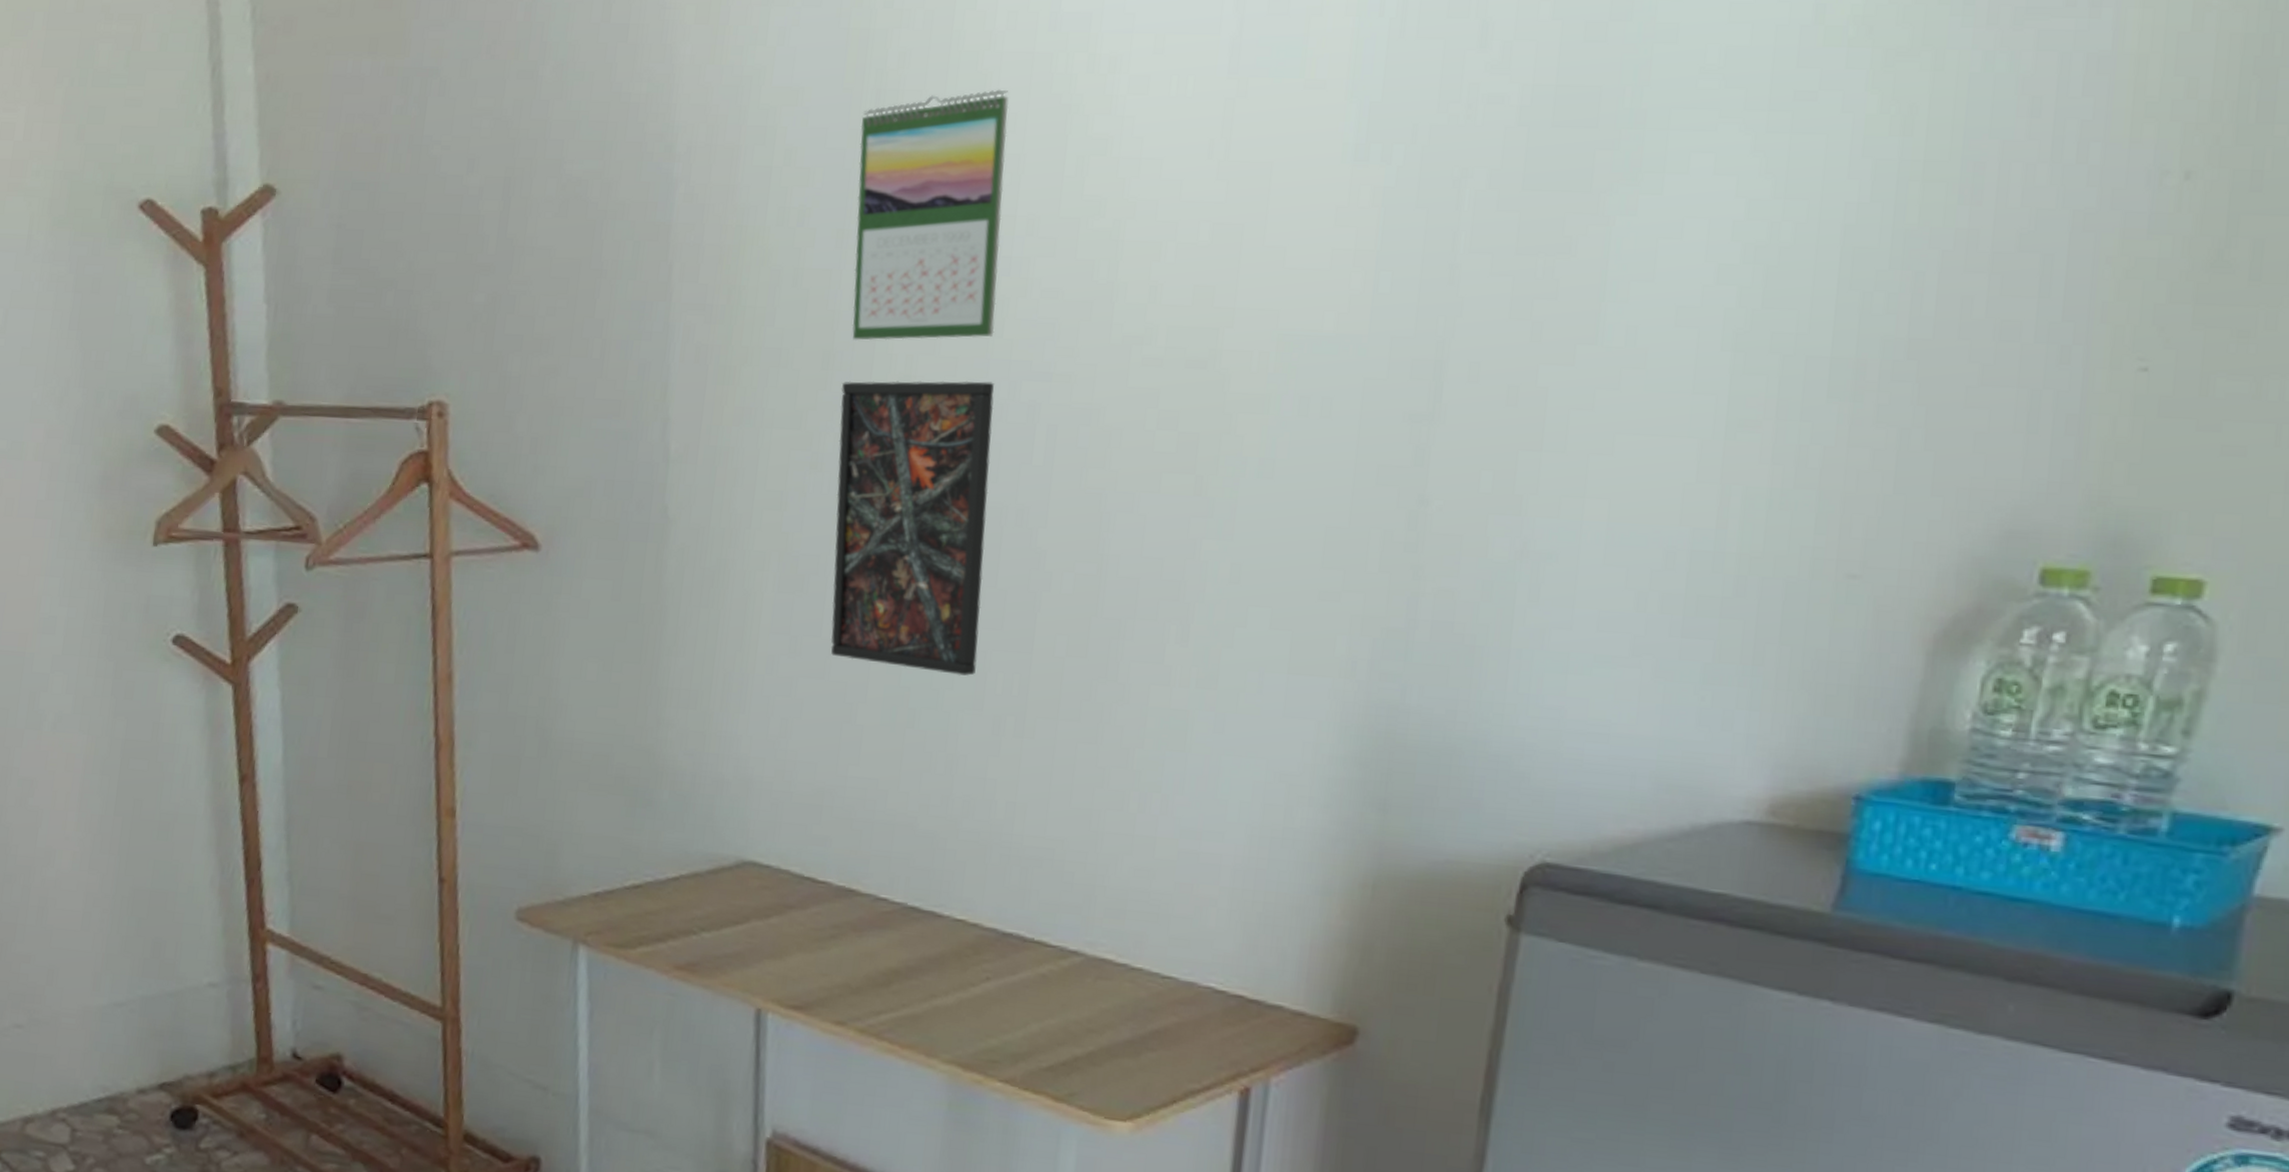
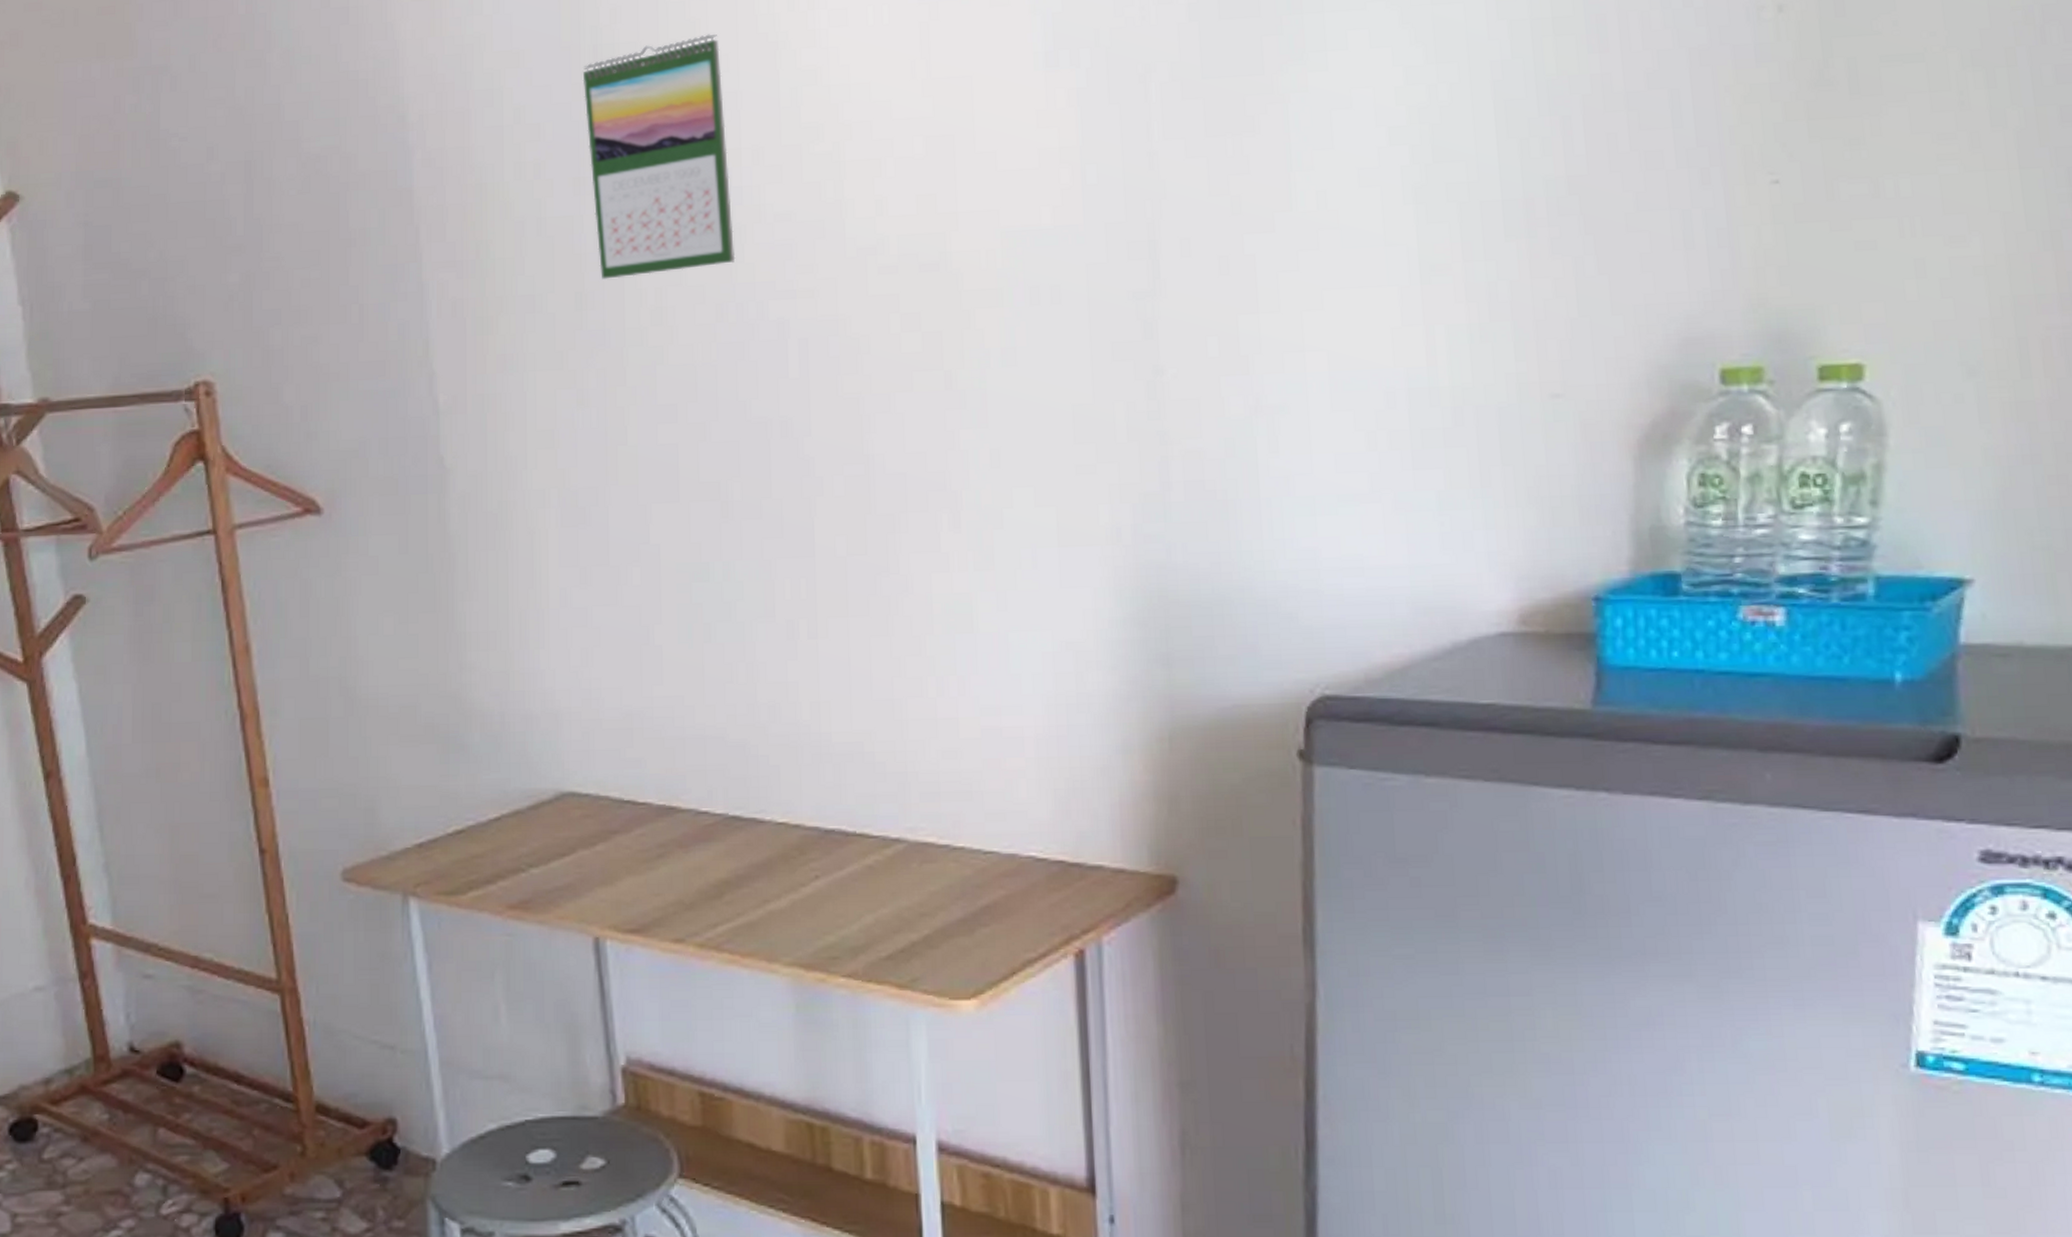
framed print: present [830,381,995,676] -> none [596,305,763,587]

